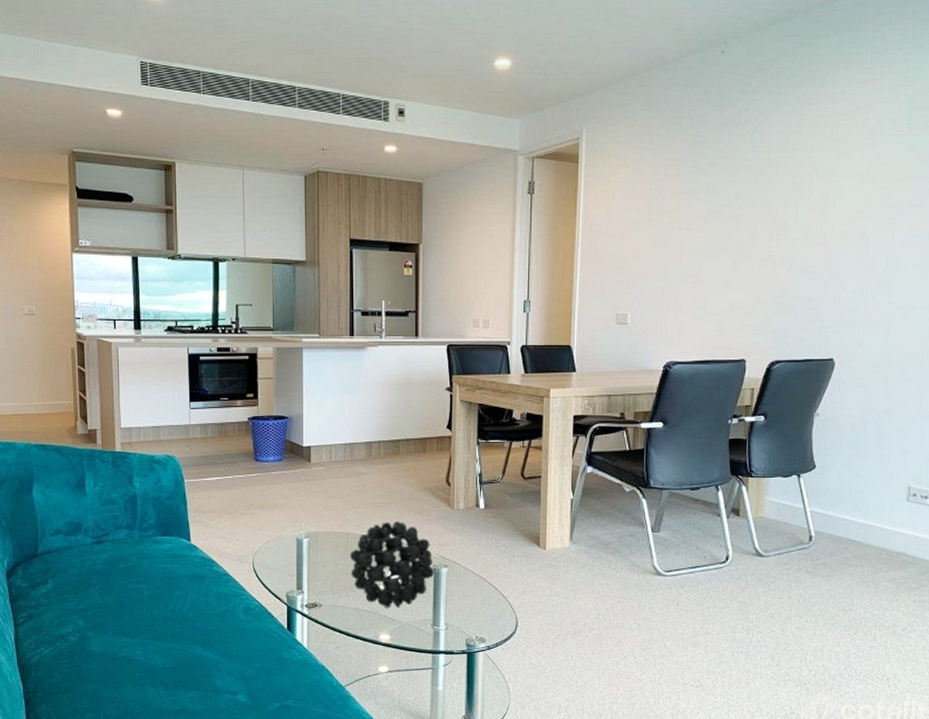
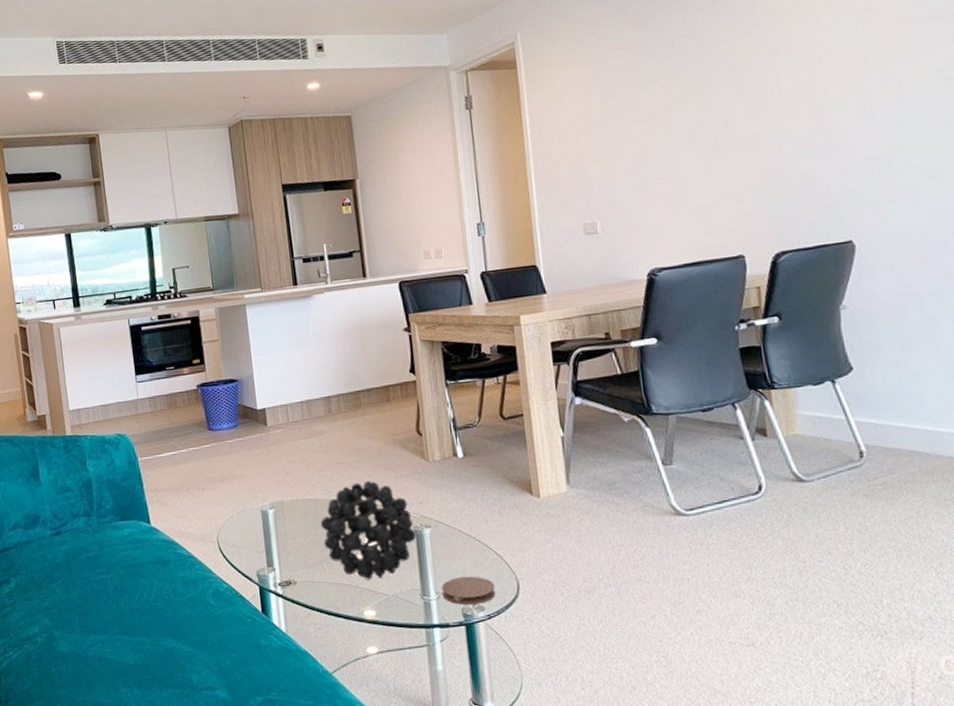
coaster: none [451,611,497,636] -> present [441,576,496,605]

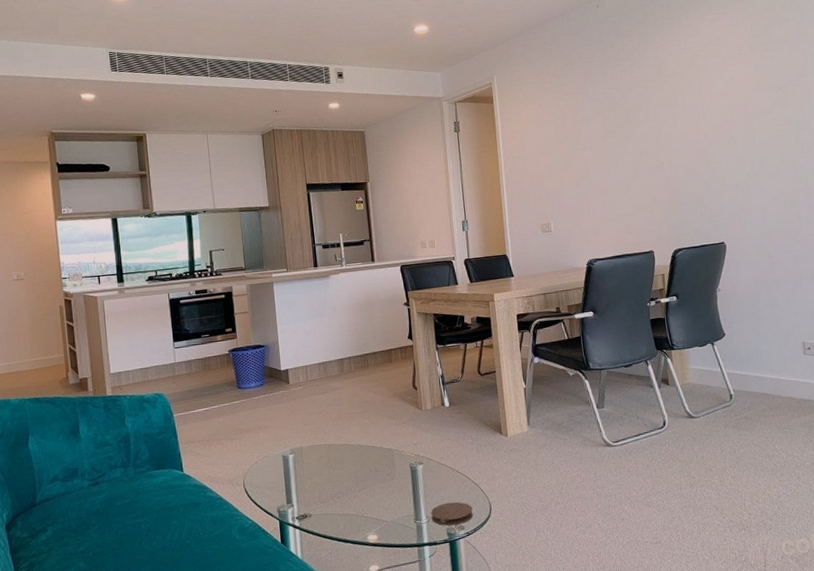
decorative ball: present [320,480,417,580] -> none [332,427,412,510]

